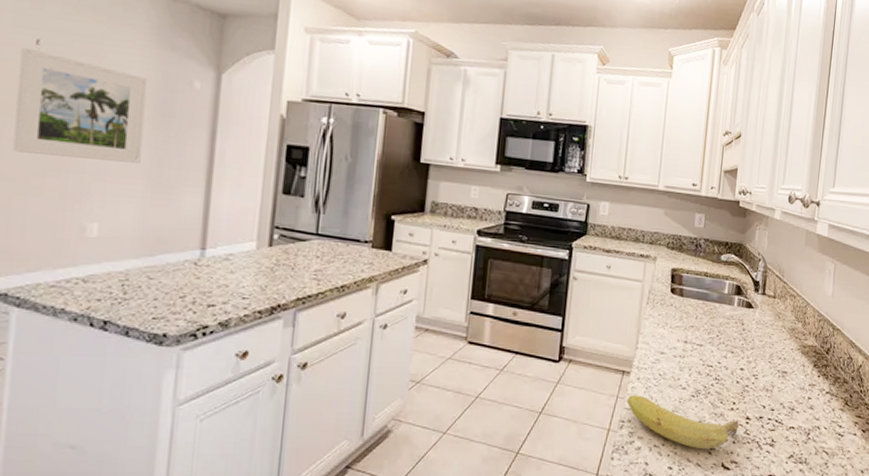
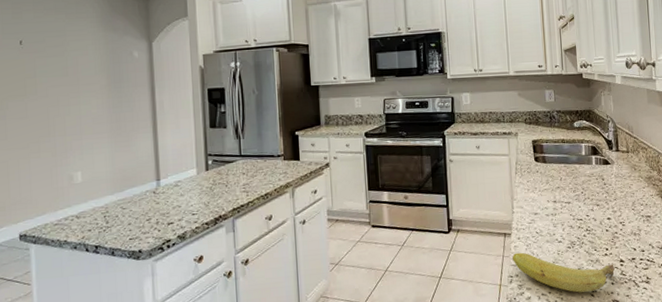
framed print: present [12,47,148,164] -> none [11,48,104,127]

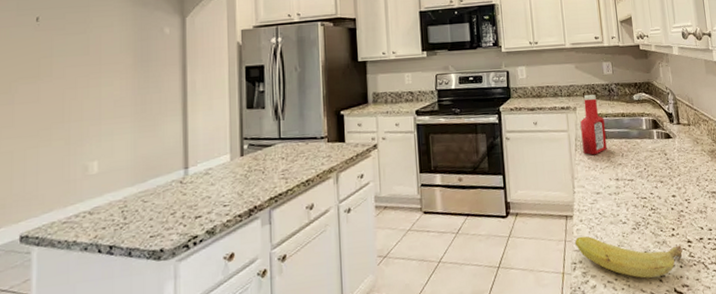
ketchup bottle: none [521,121,546,178] -> present [580,95,607,155]

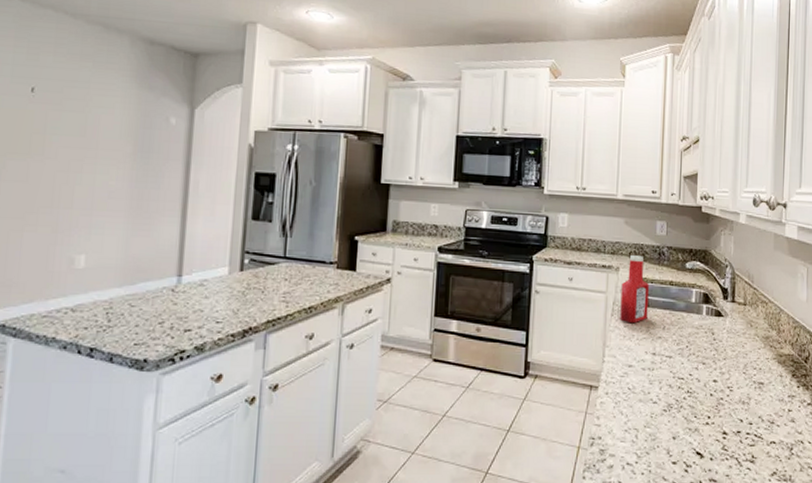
fruit: present [575,236,683,279] -> none [597,410,715,466]

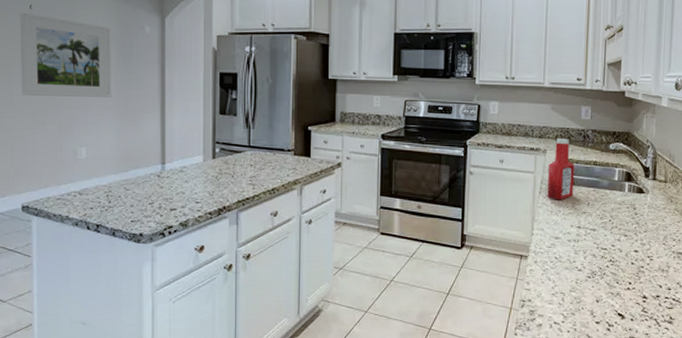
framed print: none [10,95,129,197] -> present [20,12,111,97]

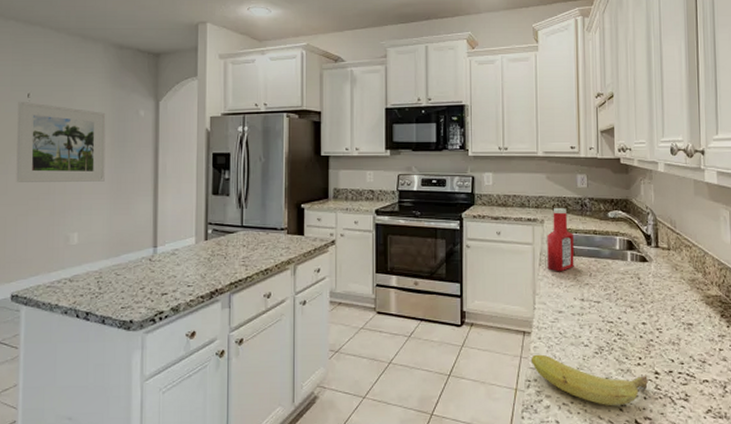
fruit: none [527,277,636,325] -> present [532,354,648,405]

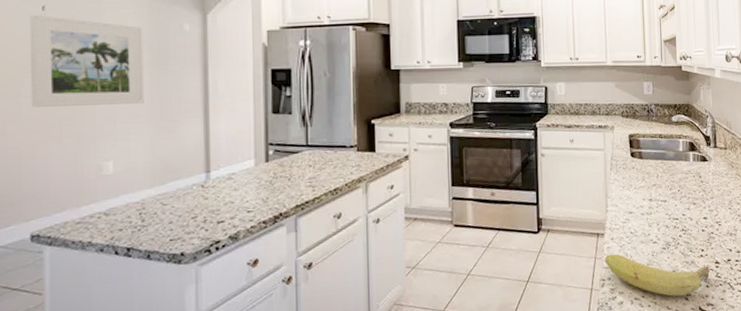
ketchup bottle: present [547,208,574,271] -> none [617,114,642,175]

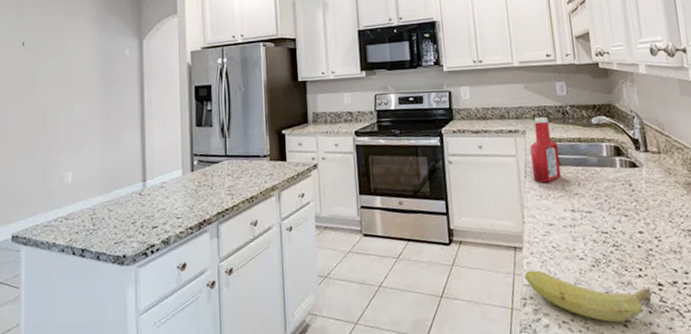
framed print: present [30,14,144,107] -> none [14,49,95,127]
ketchup bottle: none [617,114,642,175] -> present [530,117,561,183]

